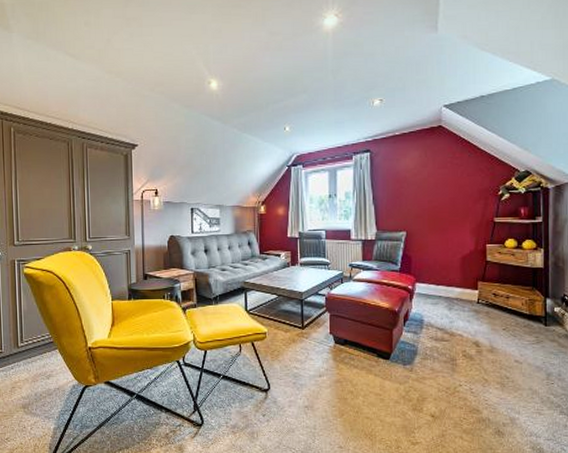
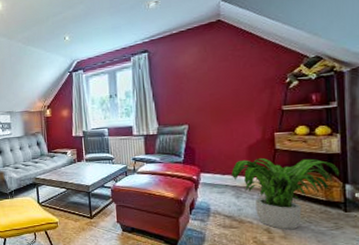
potted plant: none [445,270,541,344] -> present [231,158,339,230]

